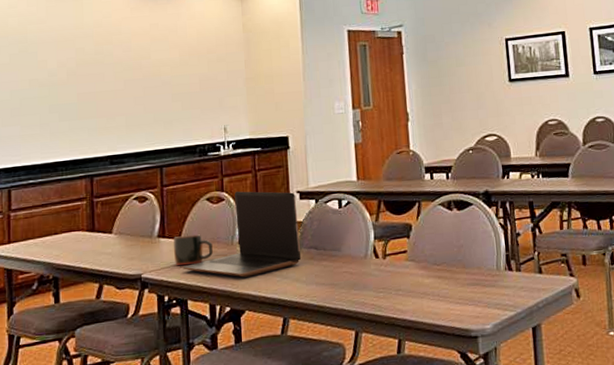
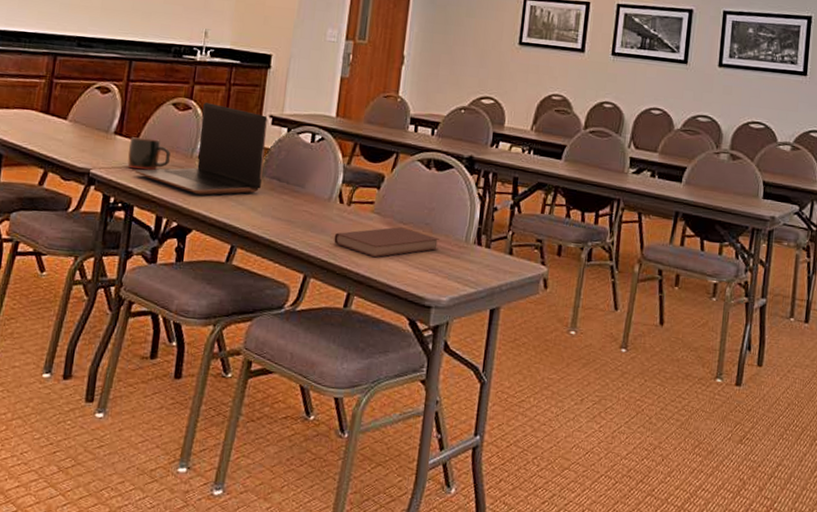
book: none [376,268,474,302] -> present [334,227,439,258]

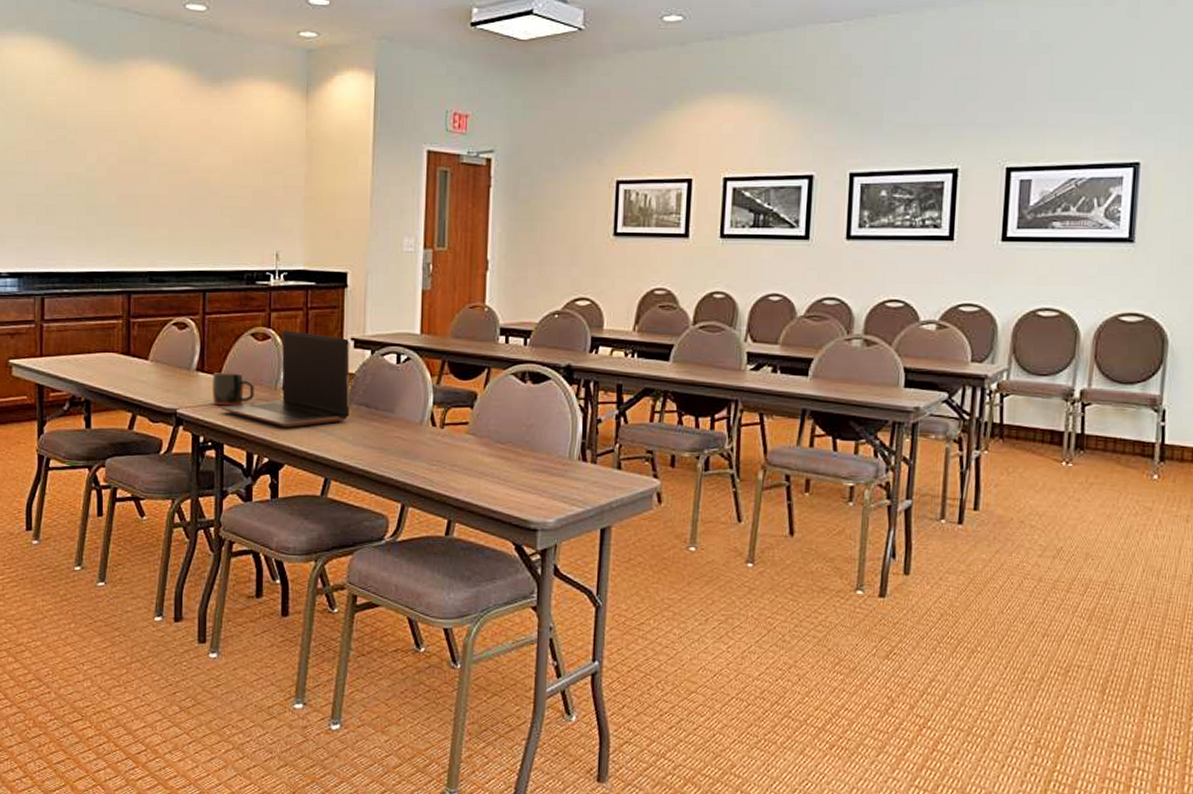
book: present [334,227,439,258] -> none [429,447,541,482]

